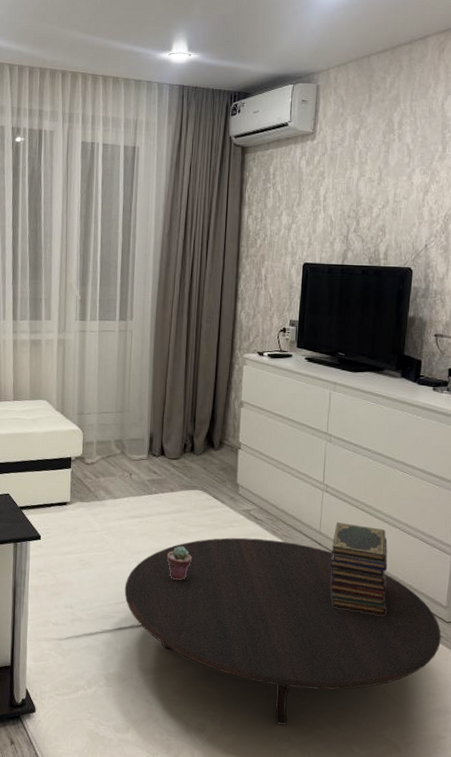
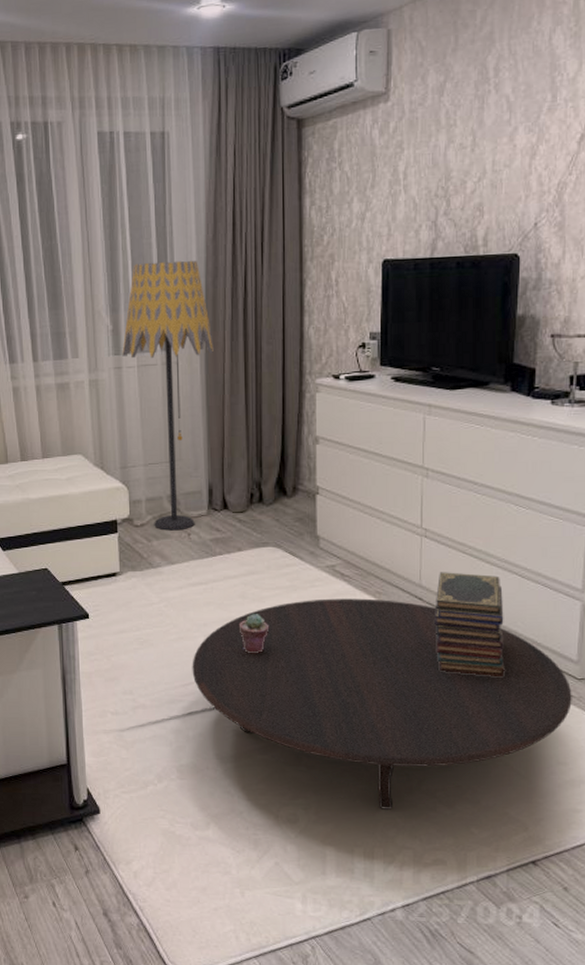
floor lamp: none [87,248,163,471] -> present [122,260,215,531]

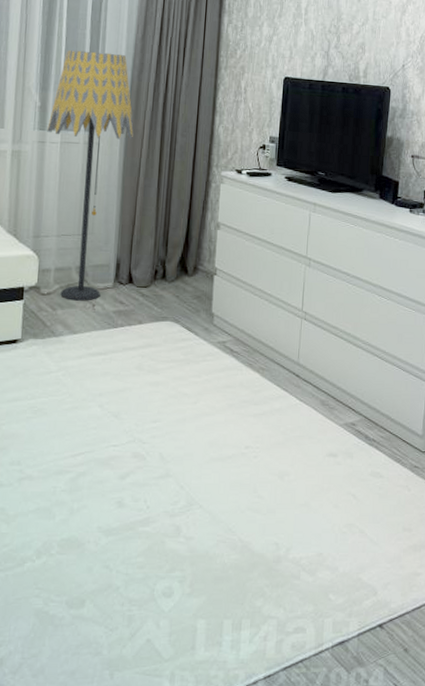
table: present [192,598,572,810] -> none [83,372,417,579]
potted succulent: present [240,614,268,654] -> none [133,385,161,425]
book stack: present [434,572,505,678] -> none [308,352,366,450]

